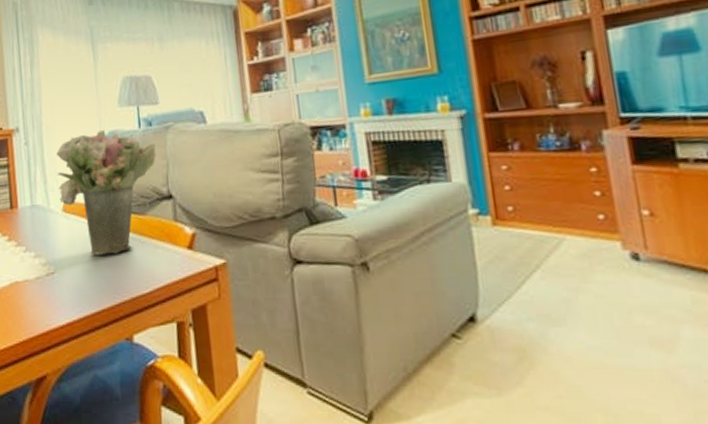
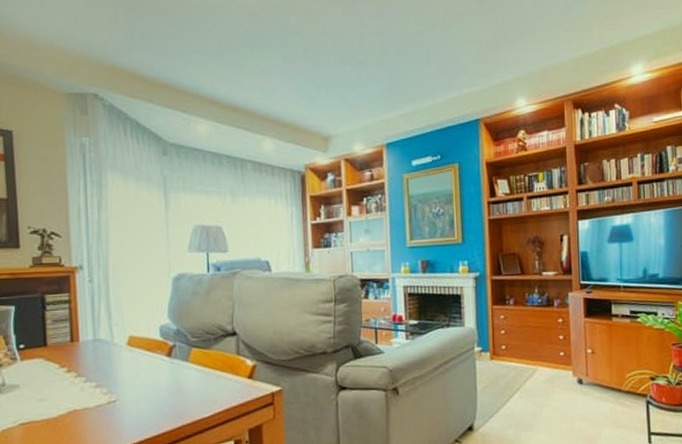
flower bouquet: present [56,129,156,255] -> none [123,271,223,385]

